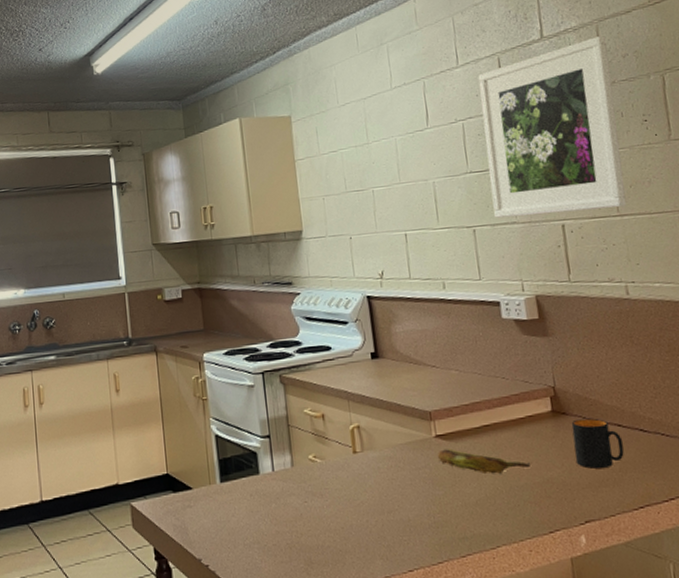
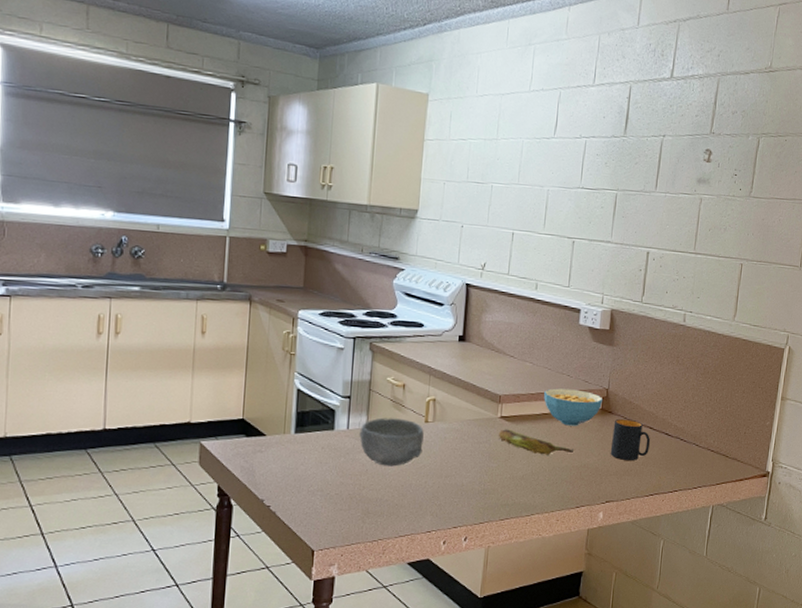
bowl: none [286,452,357,508] -> present [359,417,424,467]
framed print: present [478,35,627,218] -> none [593,88,724,247]
cereal bowl: none [479,392,552,436] -> present [544,388,603,426]

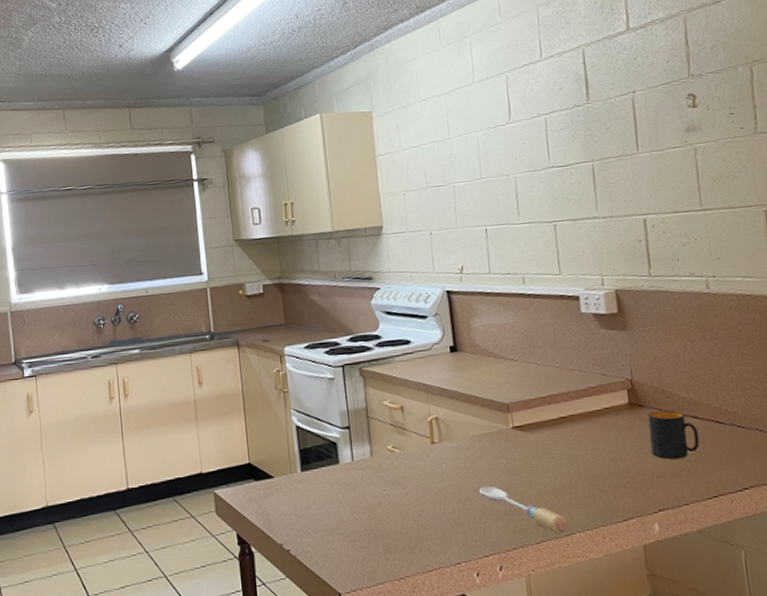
bowl: present [359,417,424,467] -> none [365,443,435,496]
spoon: none [459,466,530,514] -> present [478,486,568,534]
banana: present [499,429,573,455] -> none [515,440,606,464]
cereal bowl: present [544,388,603,426] -> none [557,385,629,428]

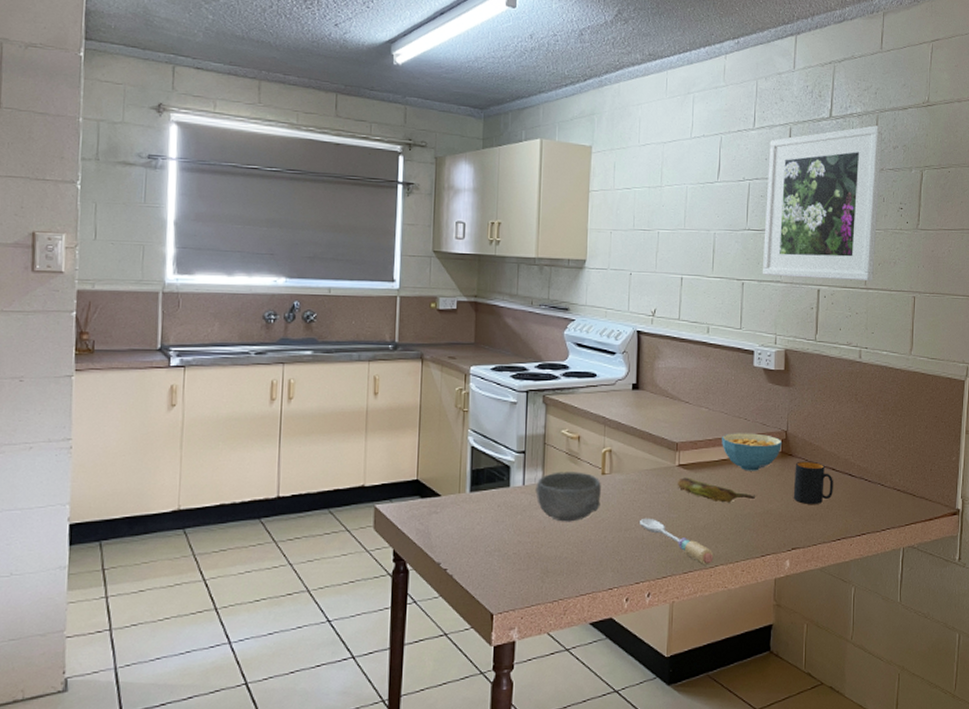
bowl: none [365,443,435,496] -> present [535,472,601,522]
banana: none [515,440,606,464] -> present [678,477,755,503]
cereal bowl: none [557,385,629,428] -> present [722,433,783,471]
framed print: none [562,26,710,213] -> present [762,125,883,282]

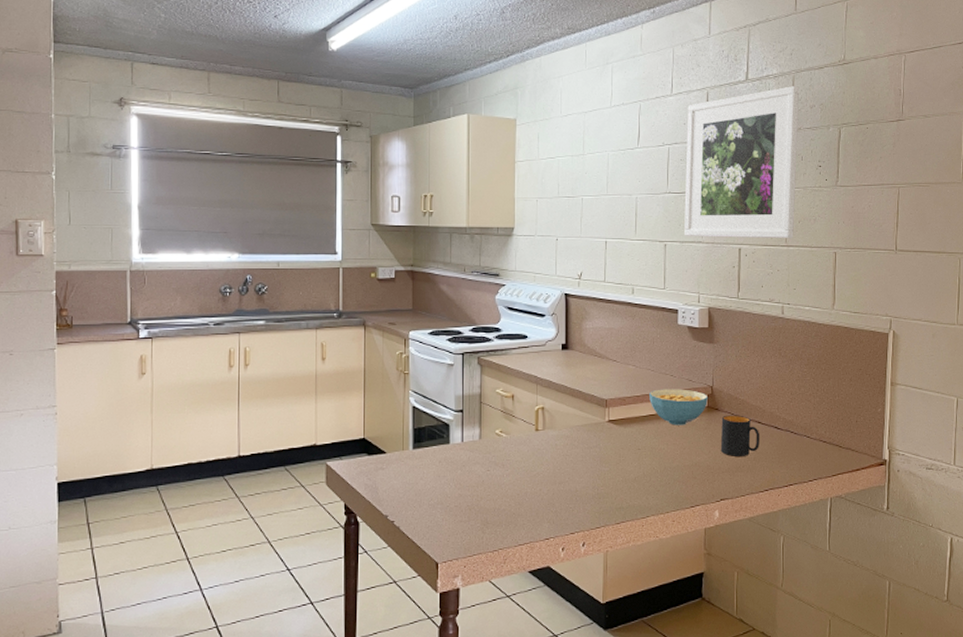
bowl: present [535,472,601,522] -> none [474,428,535,476]
spoon: present [639,518,714,566] -> none [572,471,645,516]
banana: present [678,477,755,503] -> none [608,432,683,456]

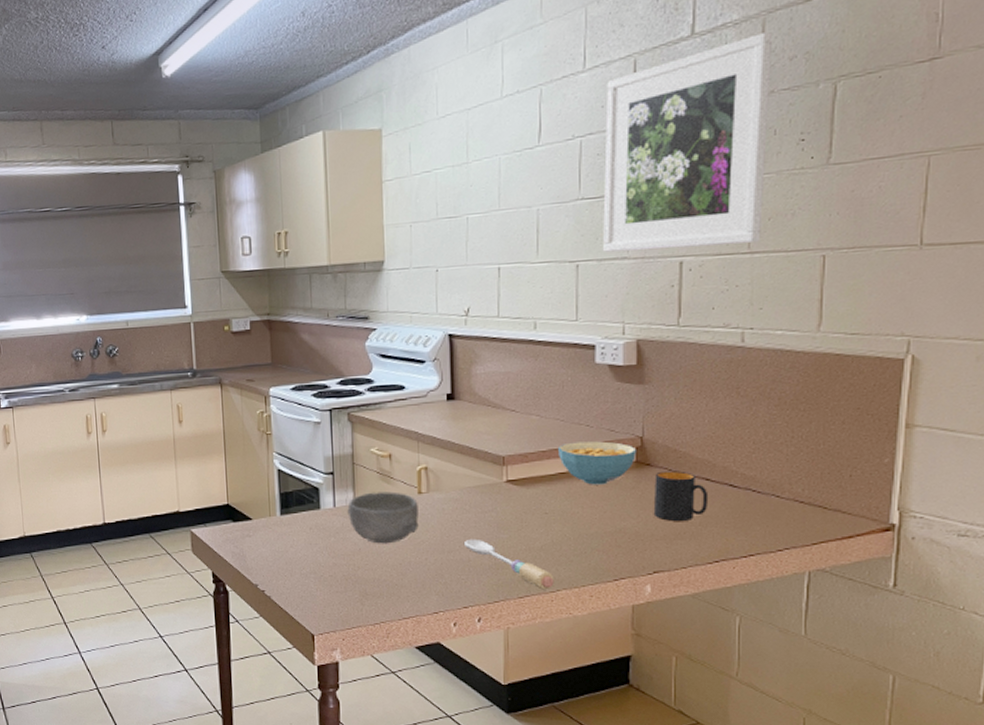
bowl: none [474,428,535,476] -> present [347,491,419,544]
spoon: none [572,471,645,516] -> present [463,539,554,590]

